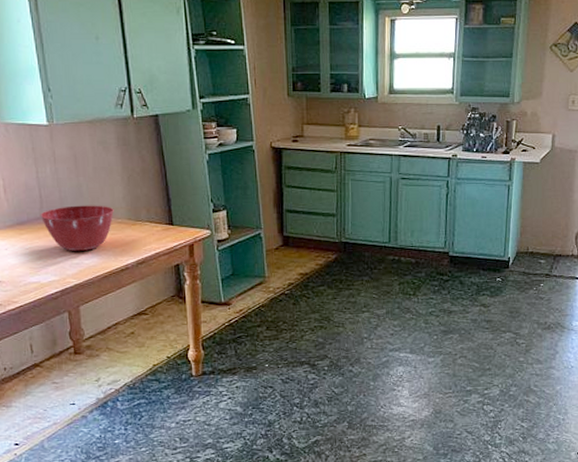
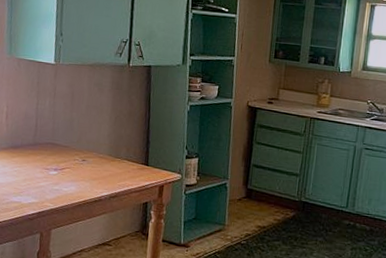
mixing bowl: present [40,205,114,251] -> none [32,137,98,180]

